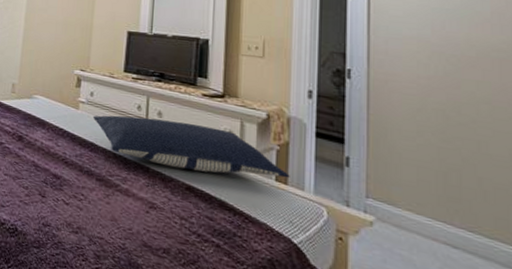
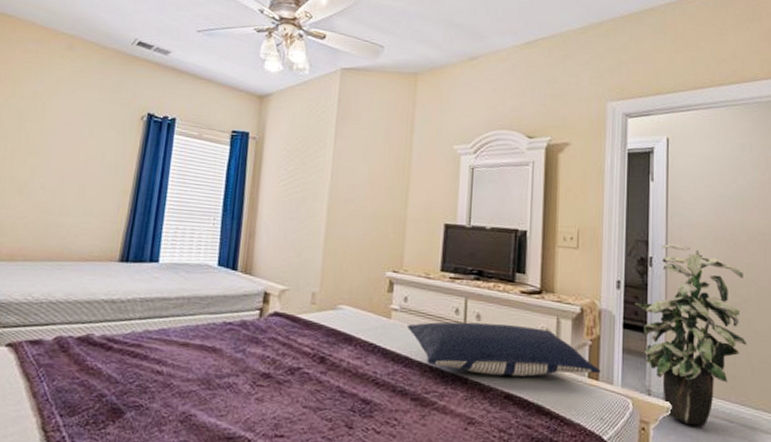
indoor plant: none [329,56,477,248] -> present [635,243,748,427]

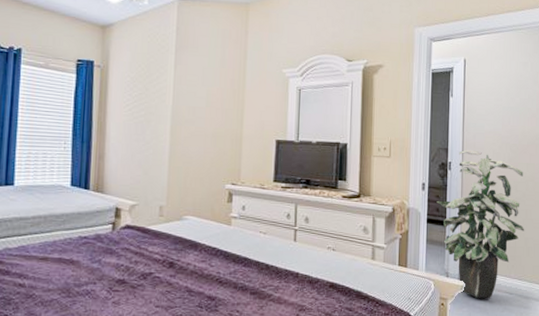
pillow: present [406,322,601,377] -> none [245,224,409,269]

